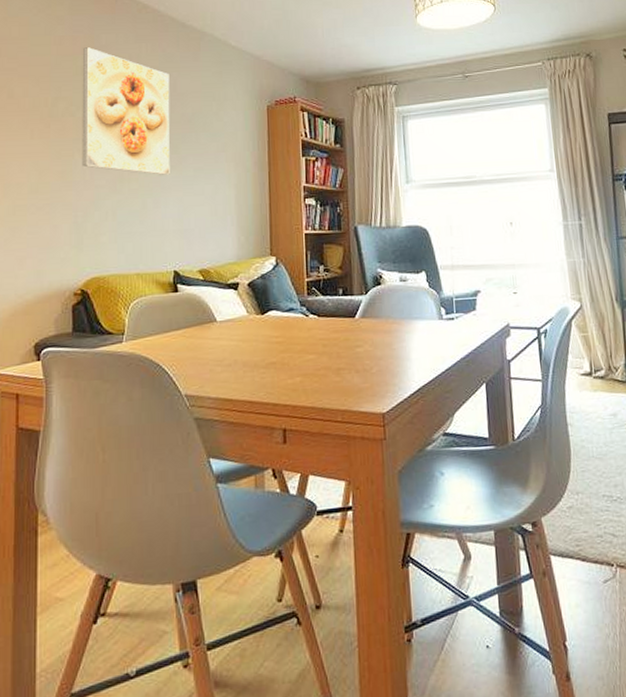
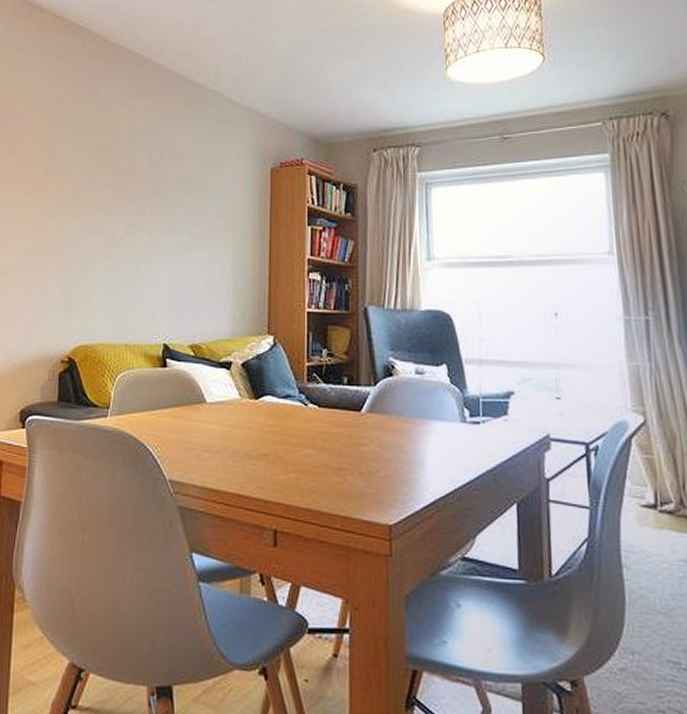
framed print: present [82,47,170,175] -> none [75,103,168,240]

